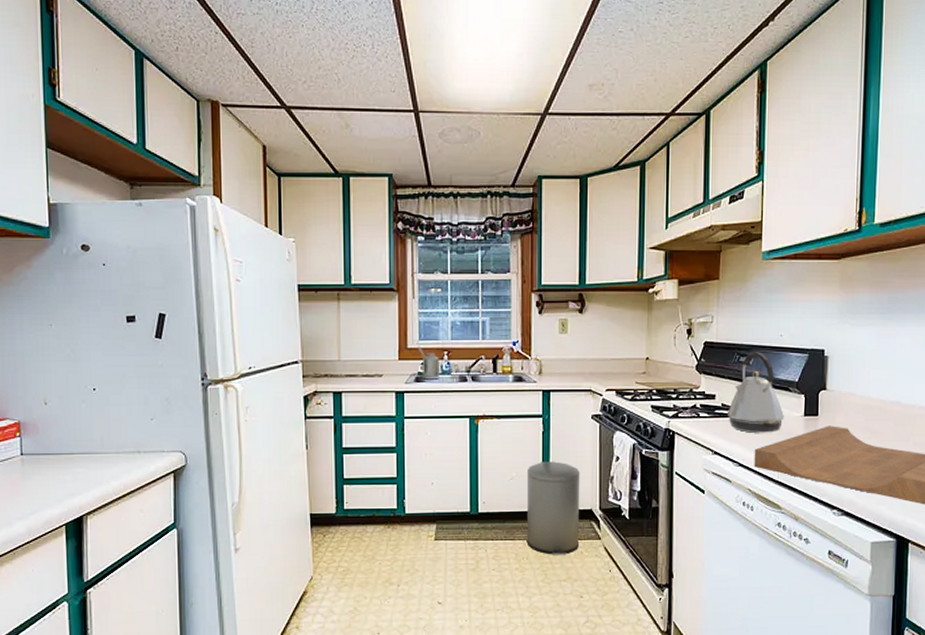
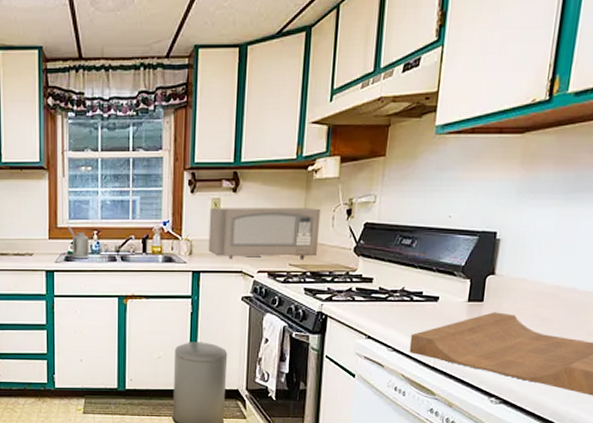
microwave: none [557,328,663,379] -> present [208,208,321,260]
kettle: present [726,352,784,433] -> none [384,234,446,318]

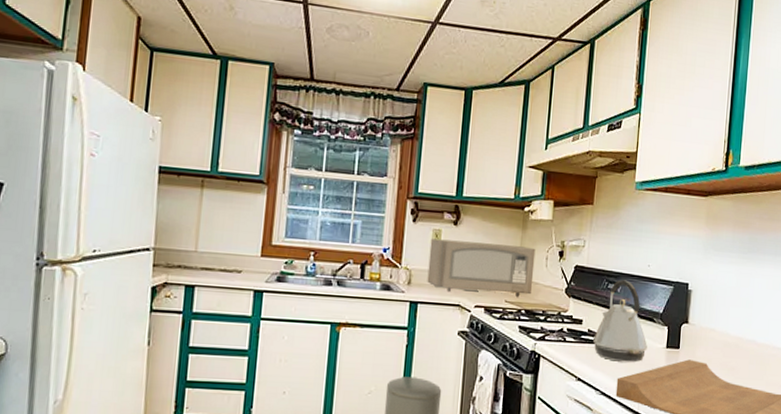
soap dispenser: present [67,225,89,259] -> none [282,244,305,281]
kettle: none [384,234,446,318] -> present [592,279,647,363]

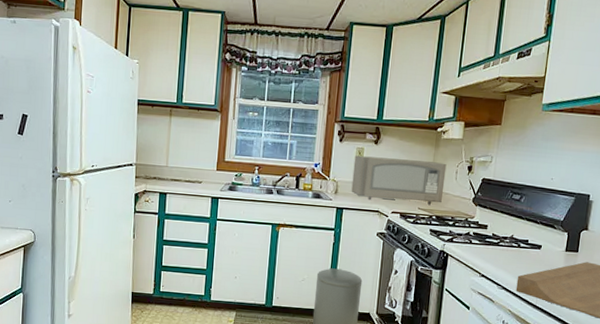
kettle: present [592,279,647,363] -> none [496,191,547,263]

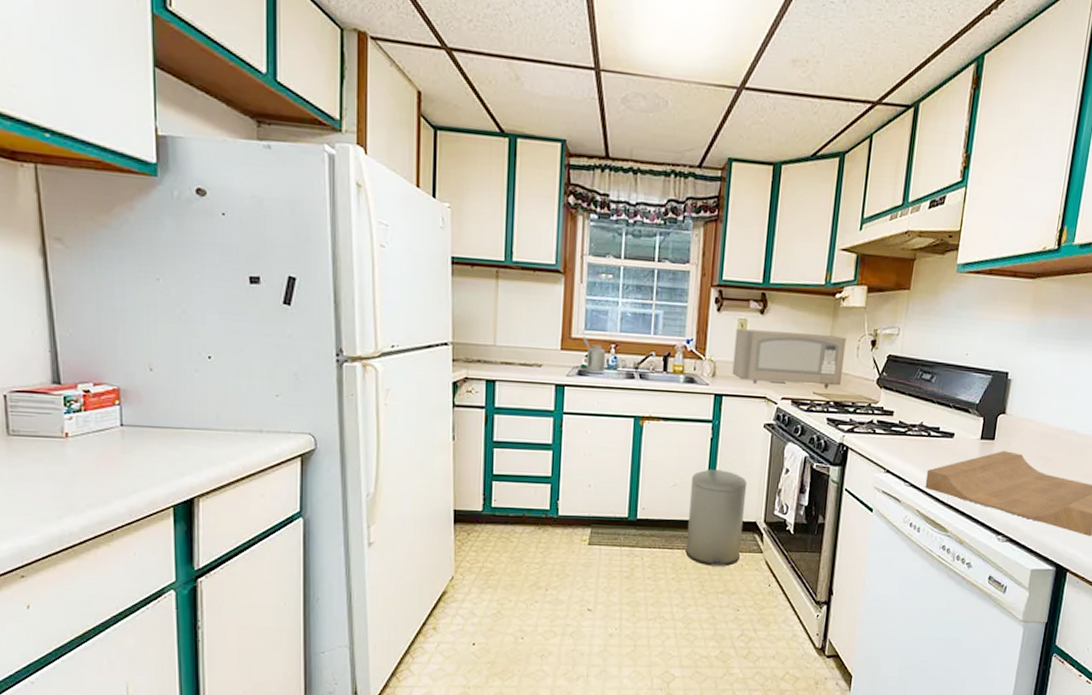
soap dispenser: none [233,160,251,190] -> present [582,336,606,375]

